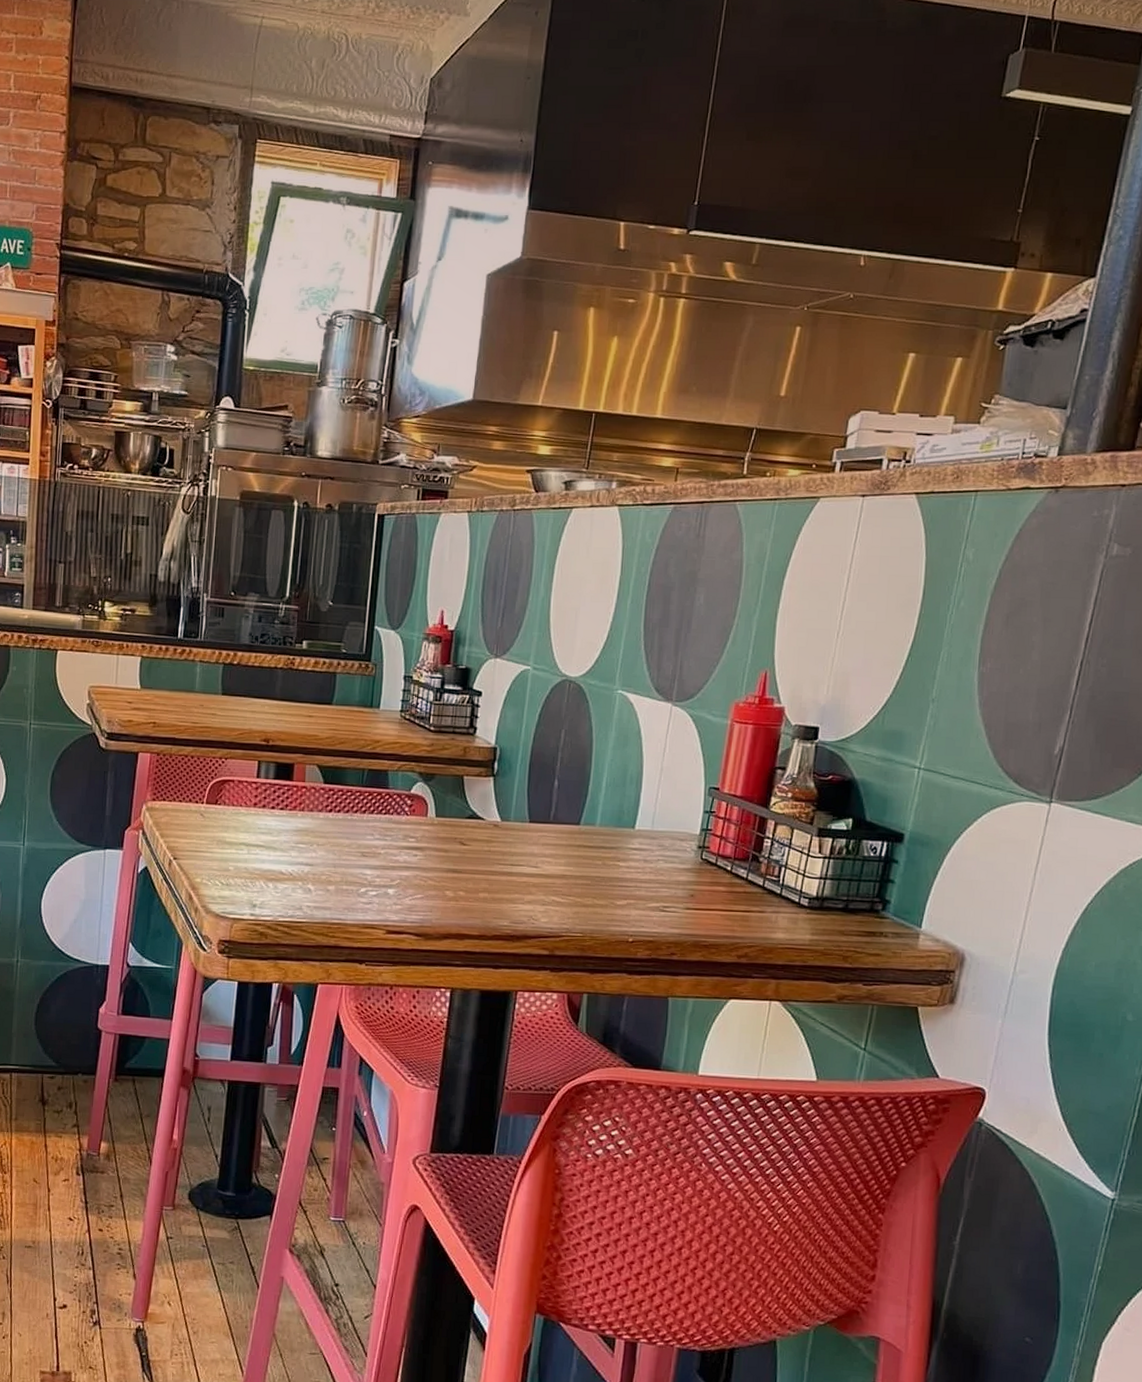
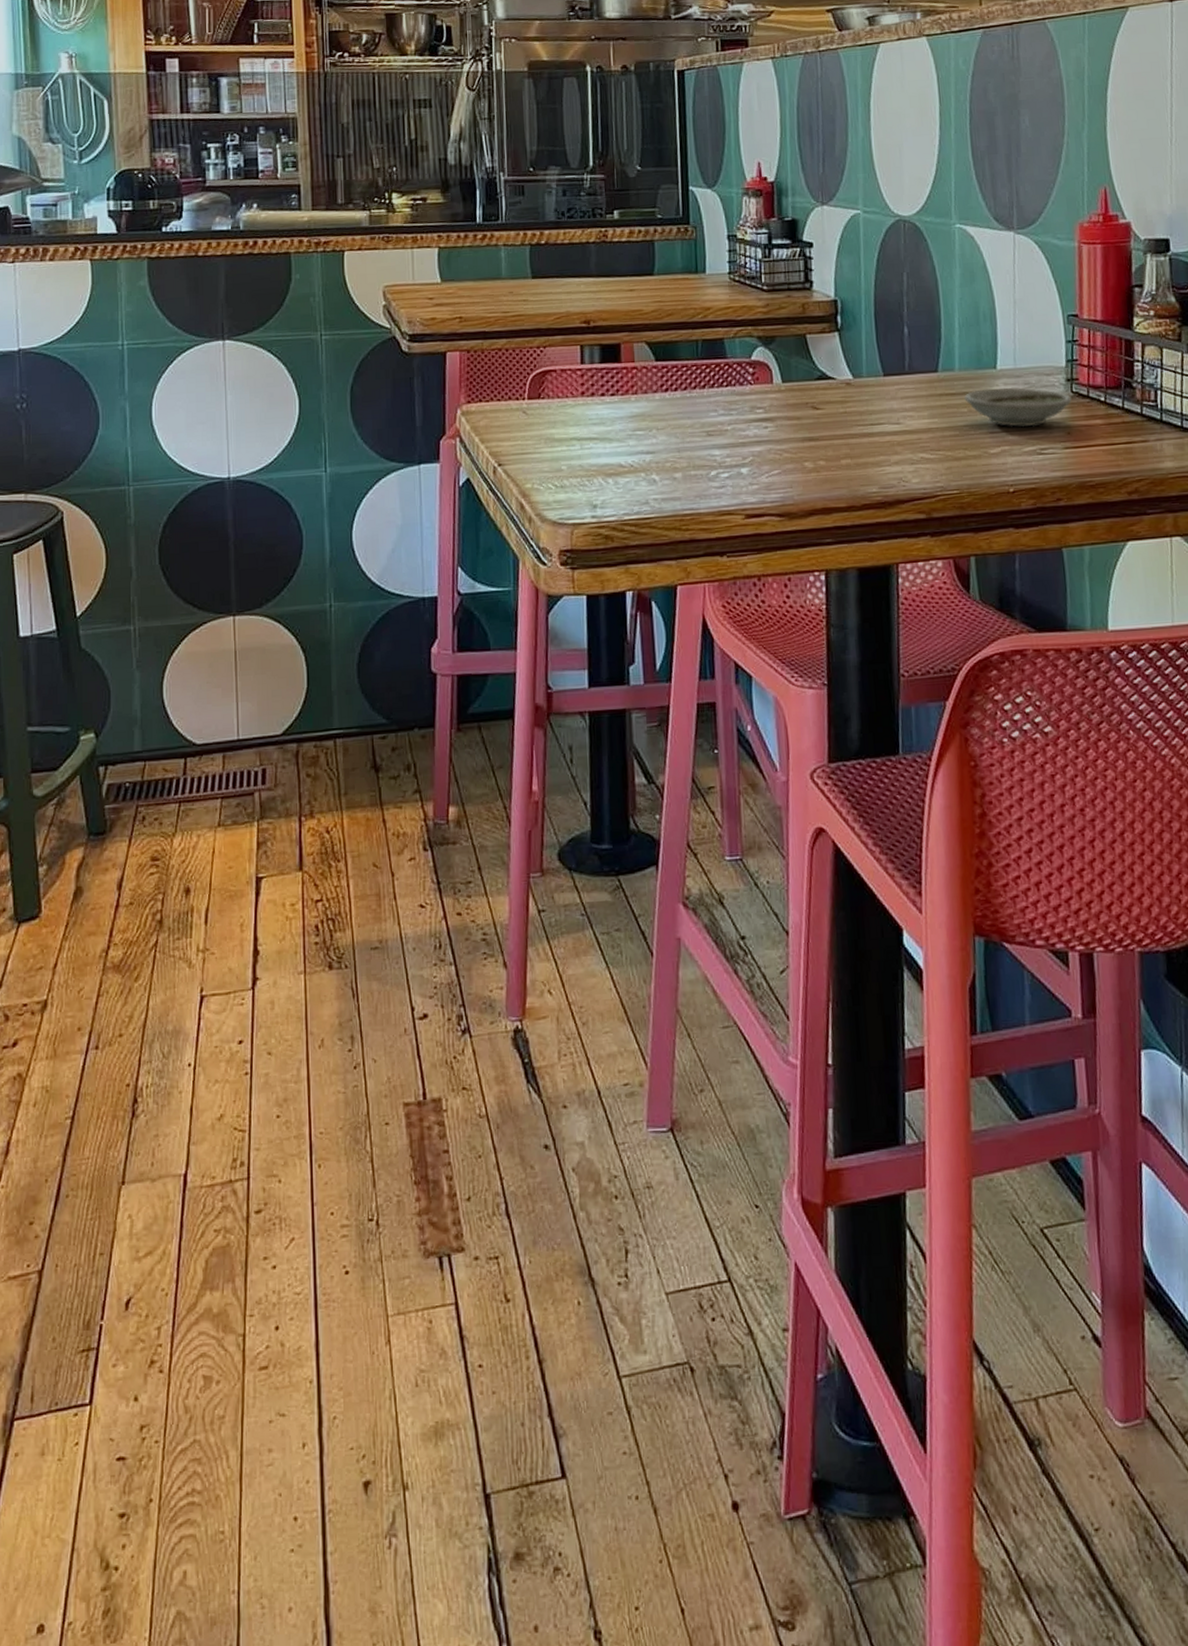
saucer: none [600,845,700,886] -> present [964,387,1072,427]

